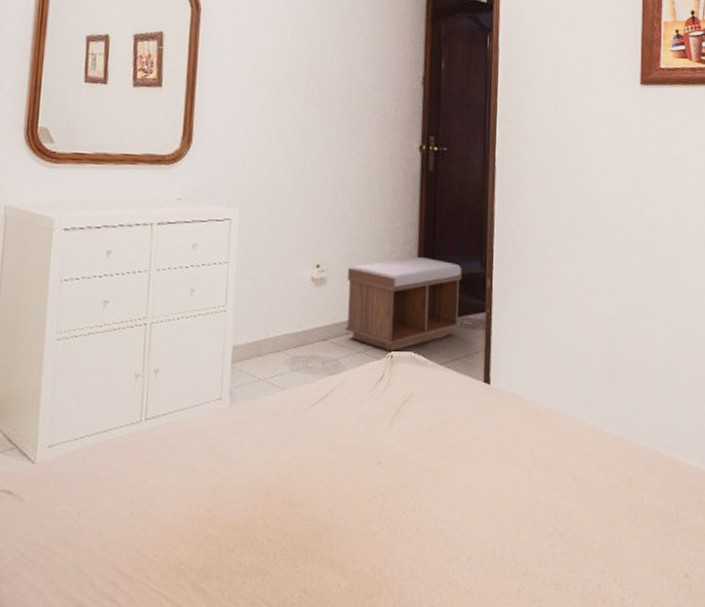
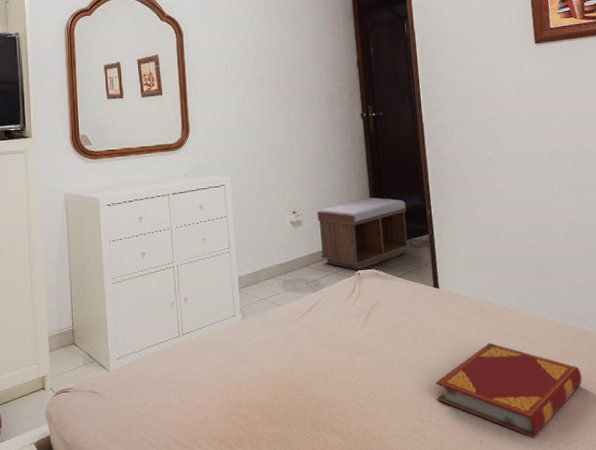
hardback book: none [470,461,649,589] -> present [435,343,582,438]

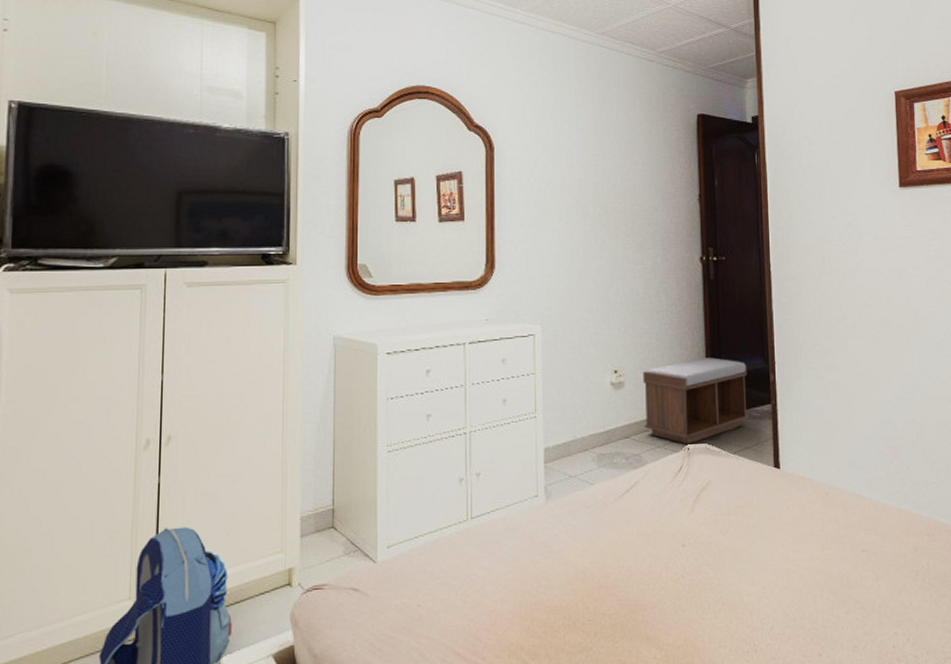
hardback book: present [435,343,582,438] -> none [771,535,936,650]

